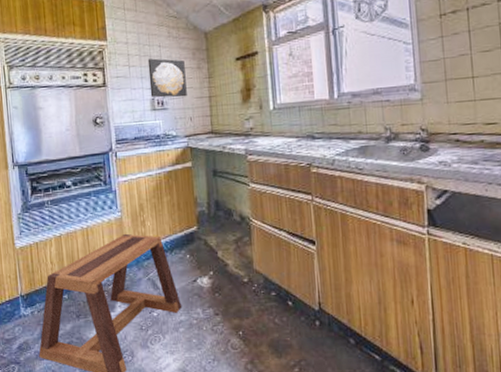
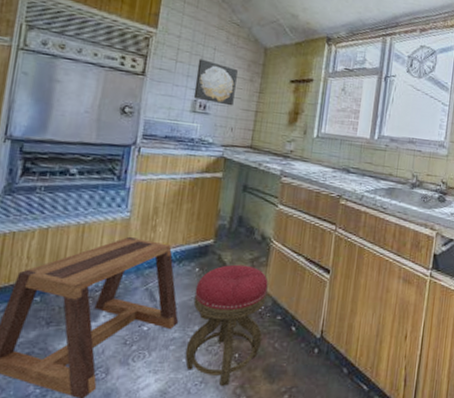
stool: none [190,246,262,362] -> present [185,264,269,386]

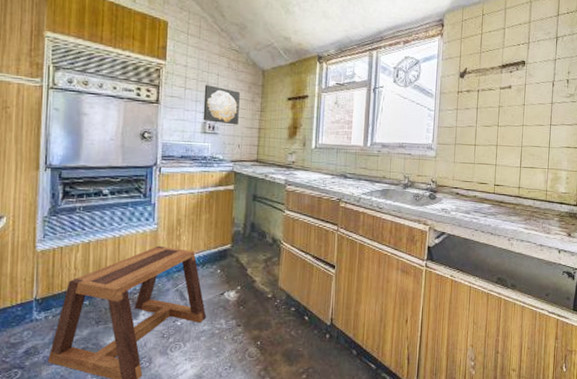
stool: present [185,264,269,386] -> none [214,265,281,369]

